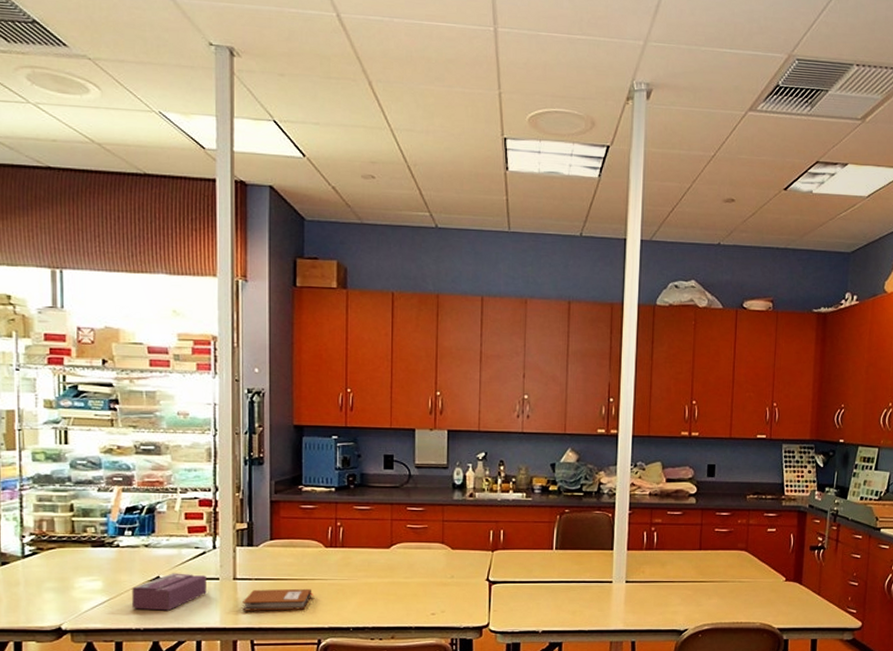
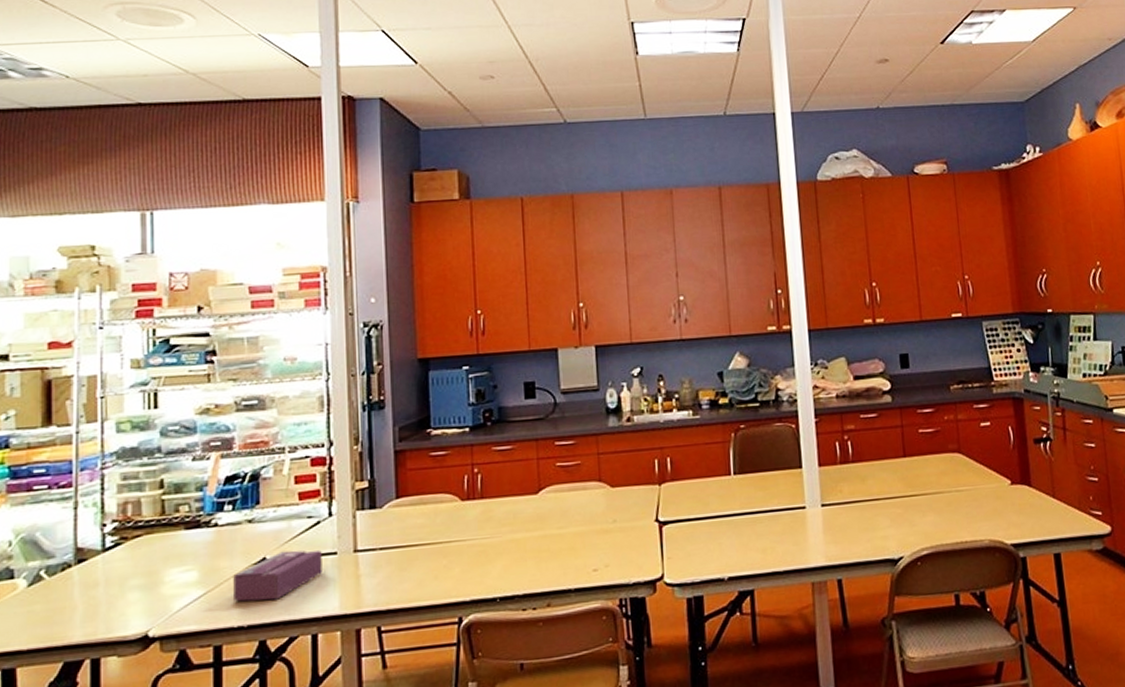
notebook: present [243,588,314,611] -> none [366,553,451,590]

